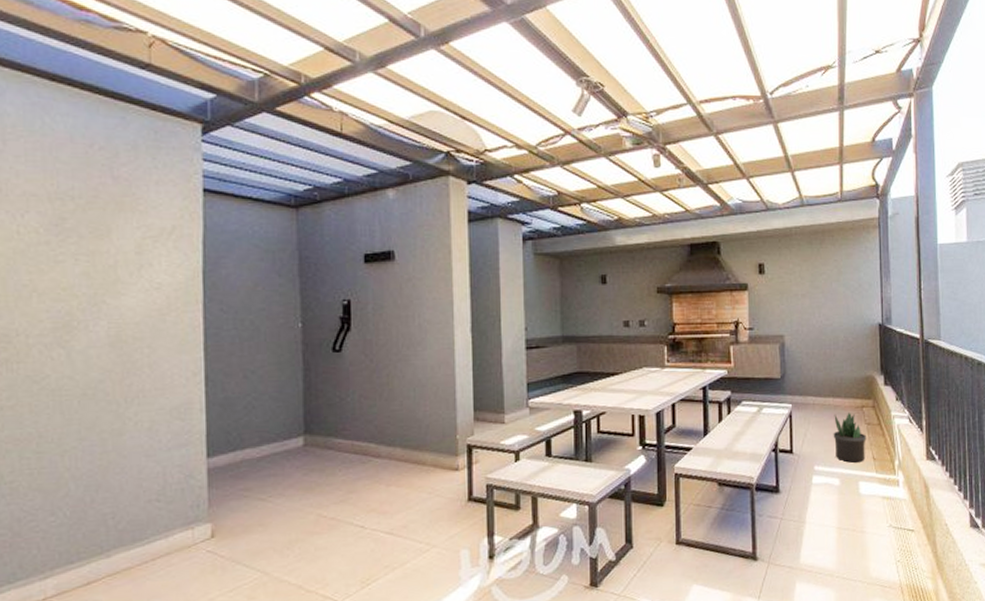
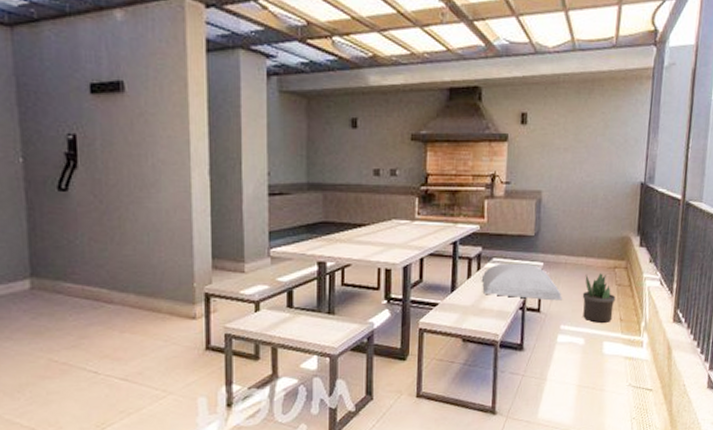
cushion: none [732,405,813,442] -> present [481,263,562,301]

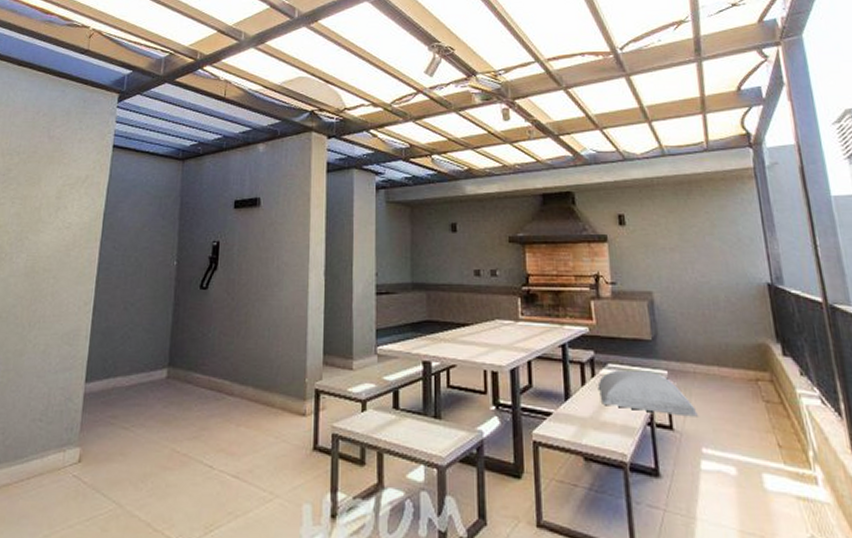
planter: present [582,273,616,323] -> none [721,386,768,449]

